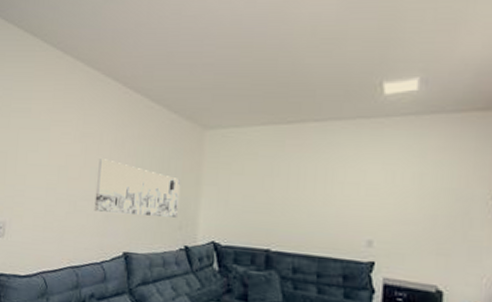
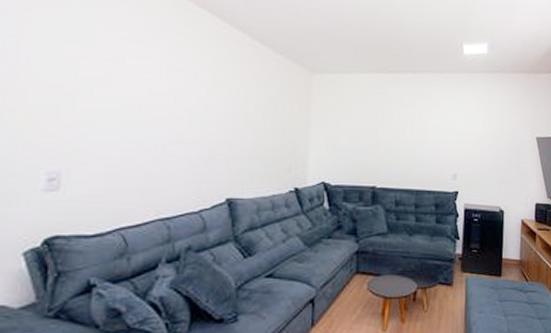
wall art: present [94,159,180,217] -> none [188,98,288,160]

